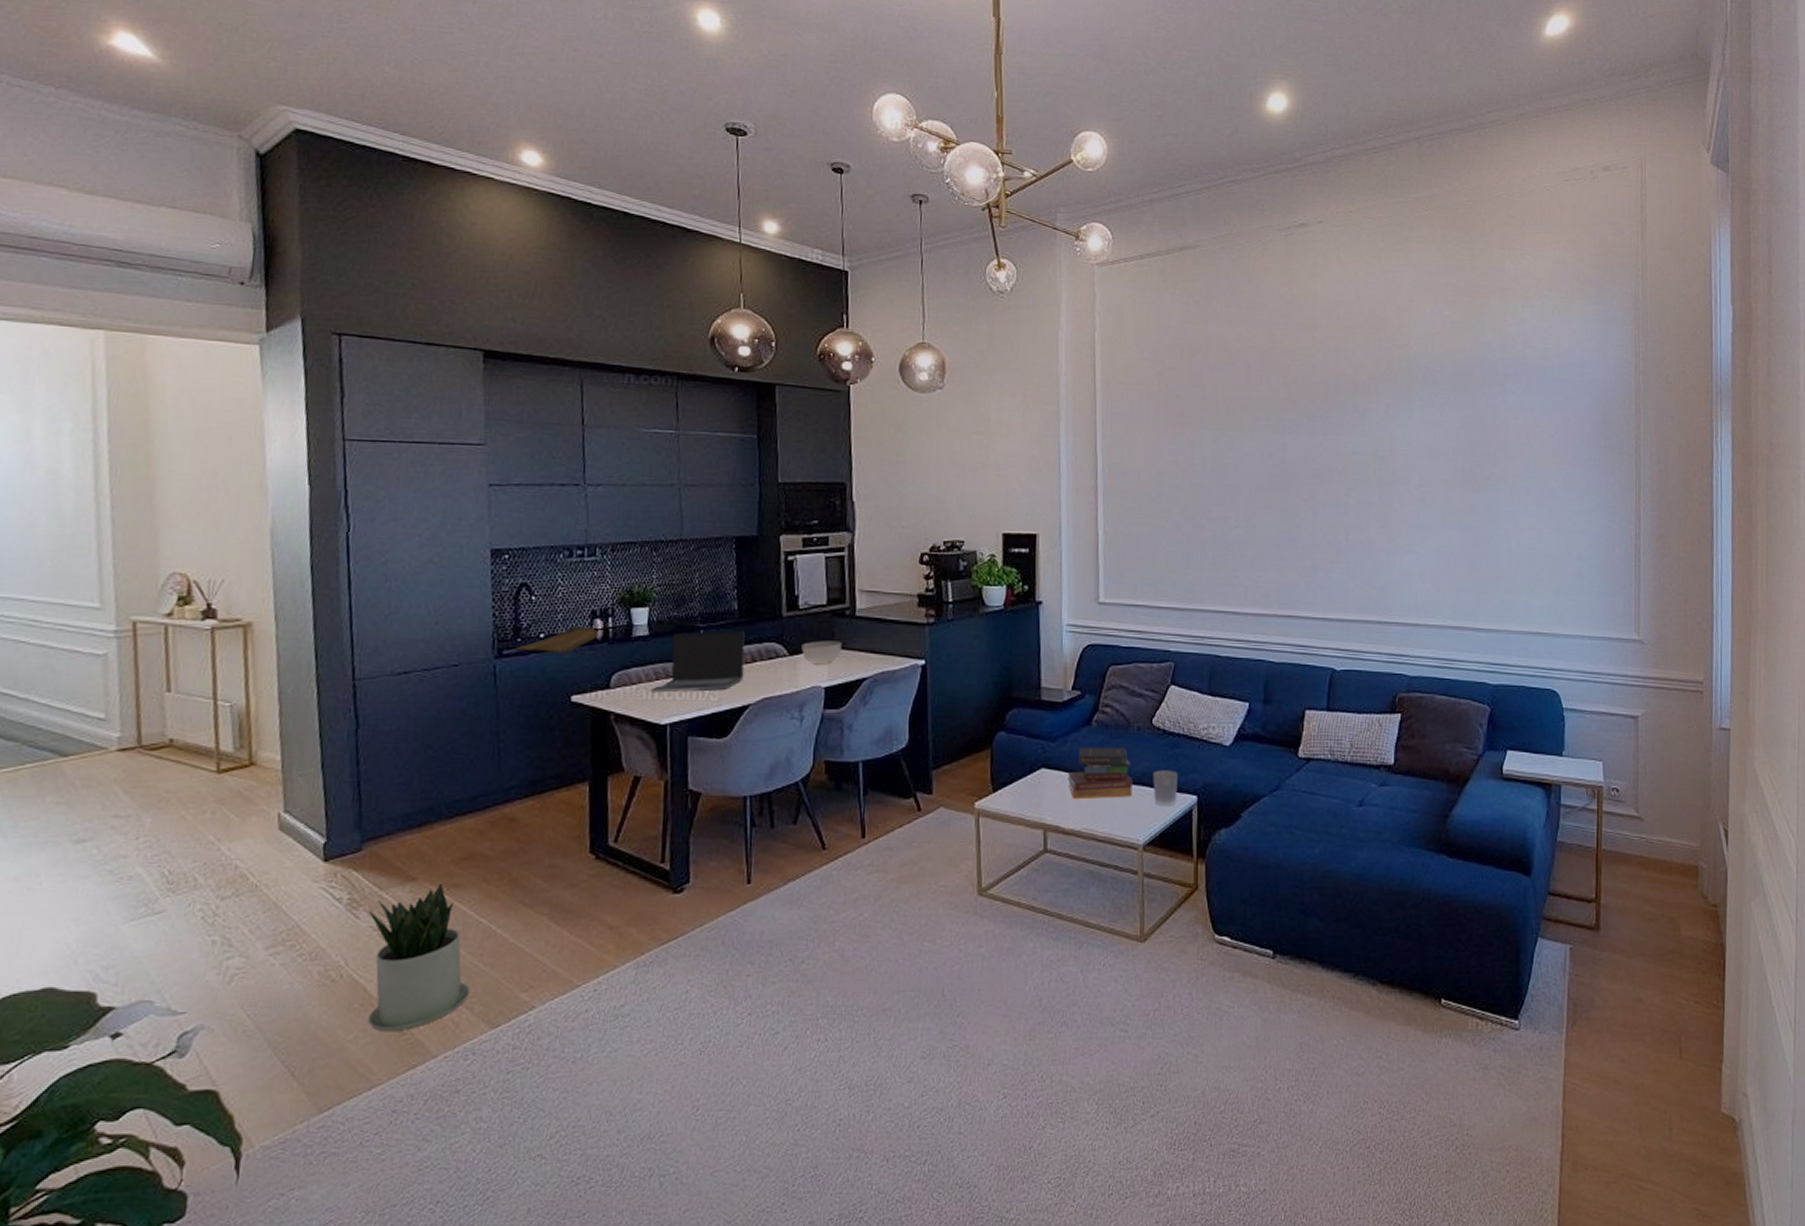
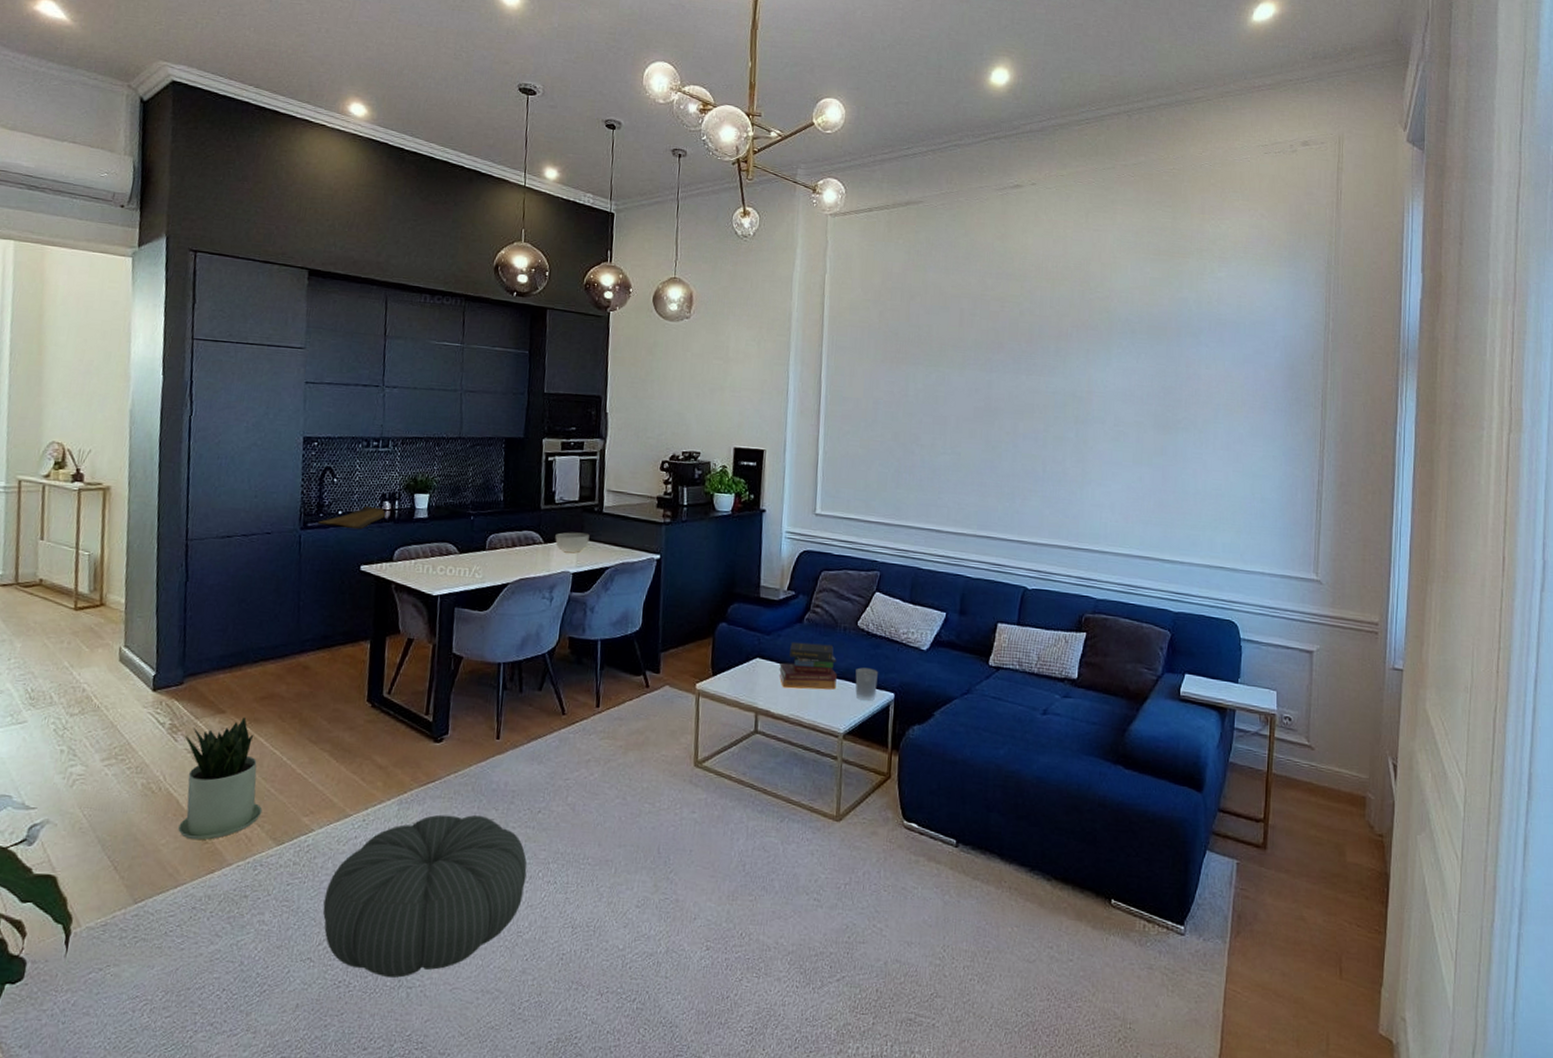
pouf: none [552,973,792,1167] -> present [322,814,527,978]
laptop: present [651,630,745,693] -> none [426,517,508,569]

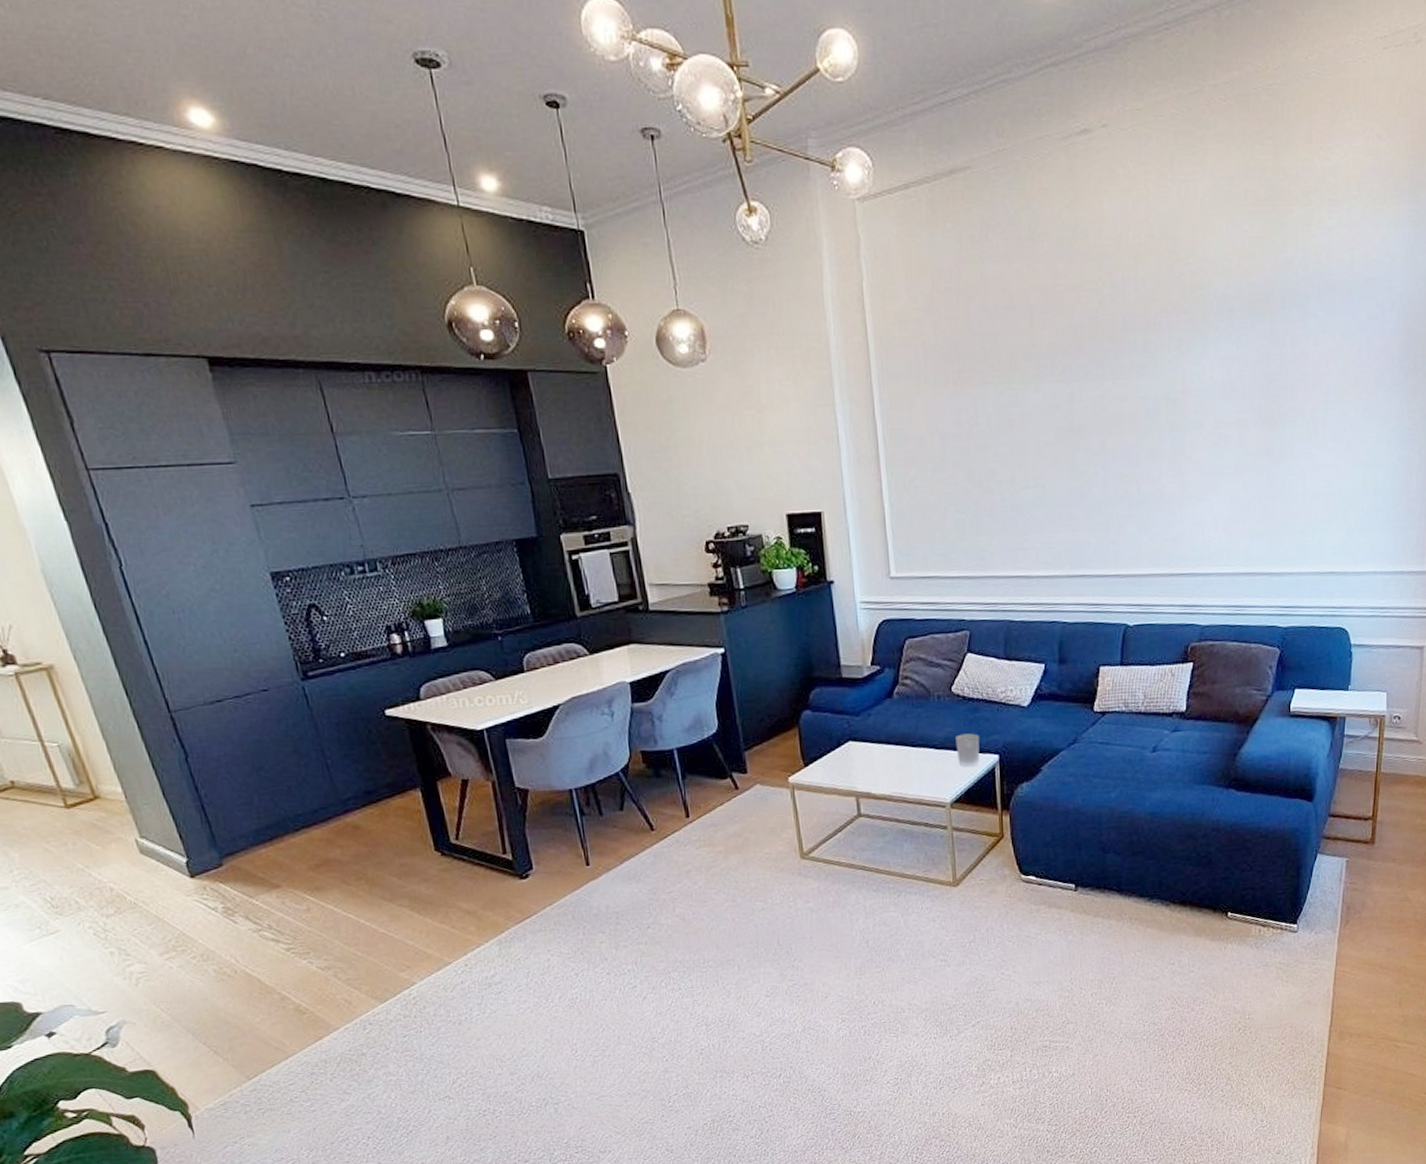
planter: present [178,717,263,841] -> none [245,887,355,1013]
cutting board: present [318,506,387,530] -> none [320,642,400,672]
pouf: present [322,814,527,978] -> none [445,941,650,1099]
bowl: present [555,532,590,554] -> none [600,636,641,663]
books: present [779,641,837,690] -> none [874,716,937,768]

